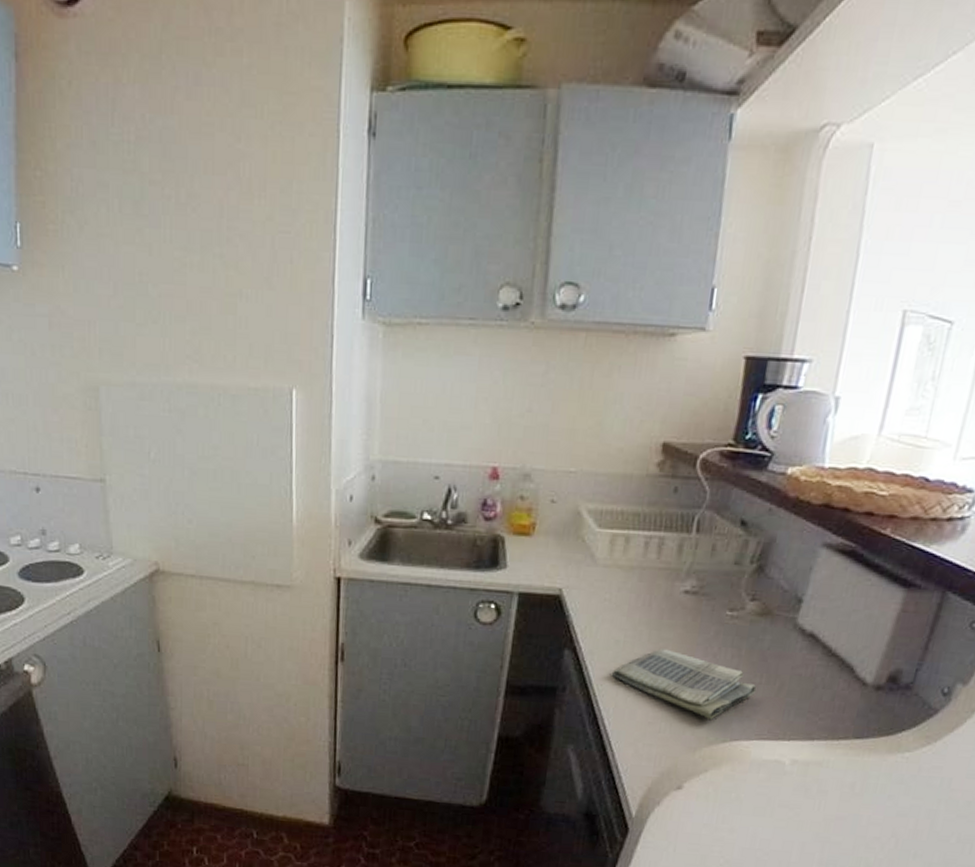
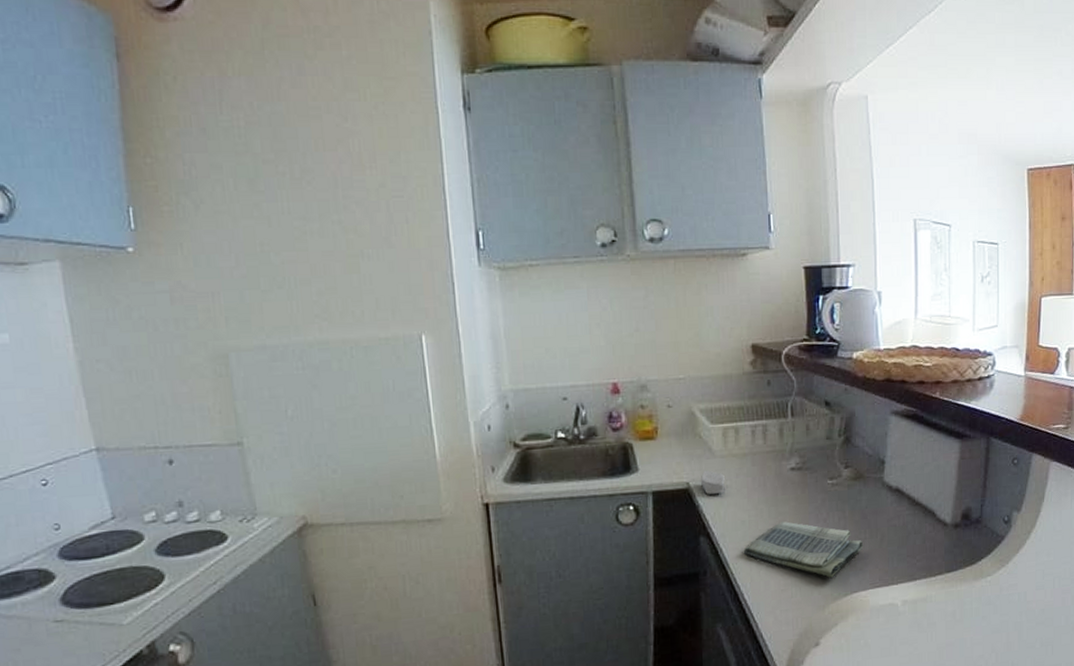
soap bar: none [575,578,604,606] -> present [701,470,725,494]

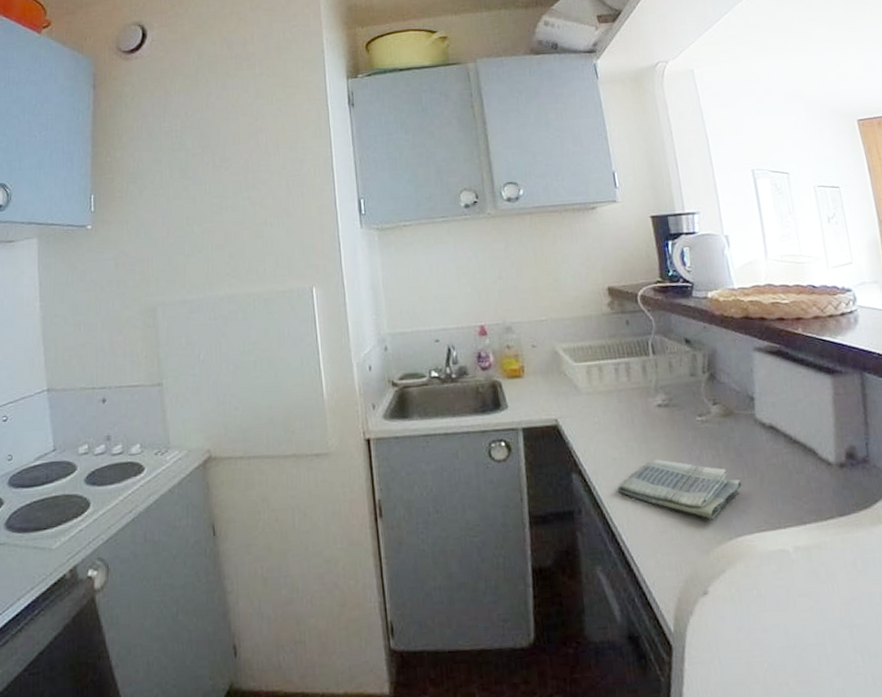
soap bar: present [701,470,725,494] -> none [568,407,593,431]

